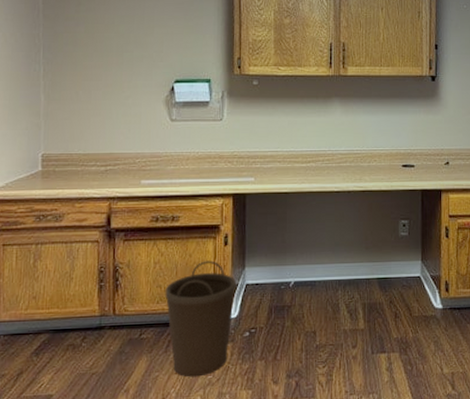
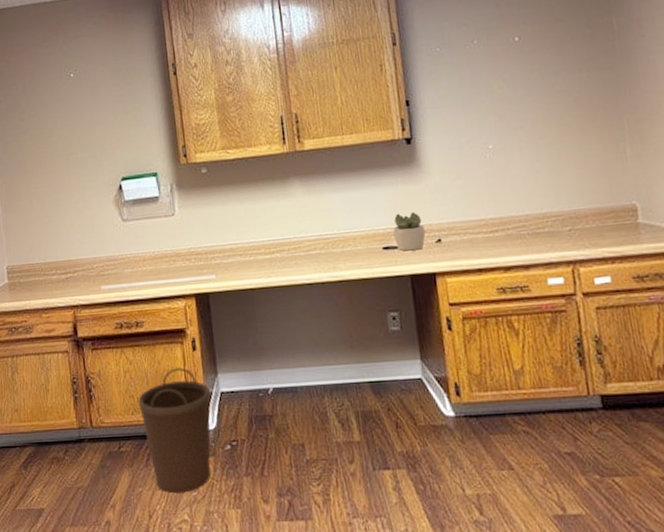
succulent plant: none [412,137,438,170] -> present [393,211,426,251]

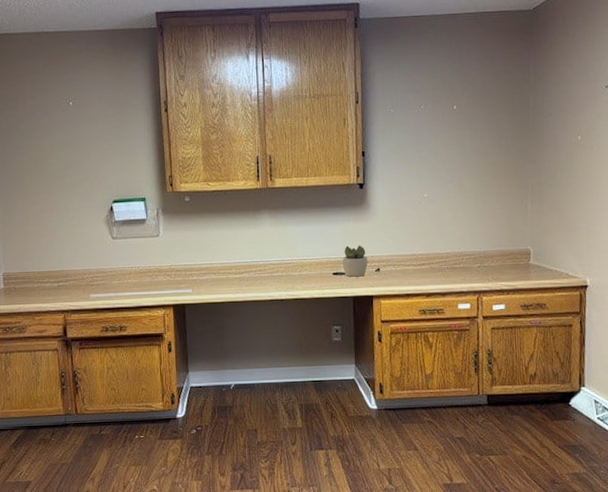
basket: present [138,367,210,494] -> none [119,366,181,469]

